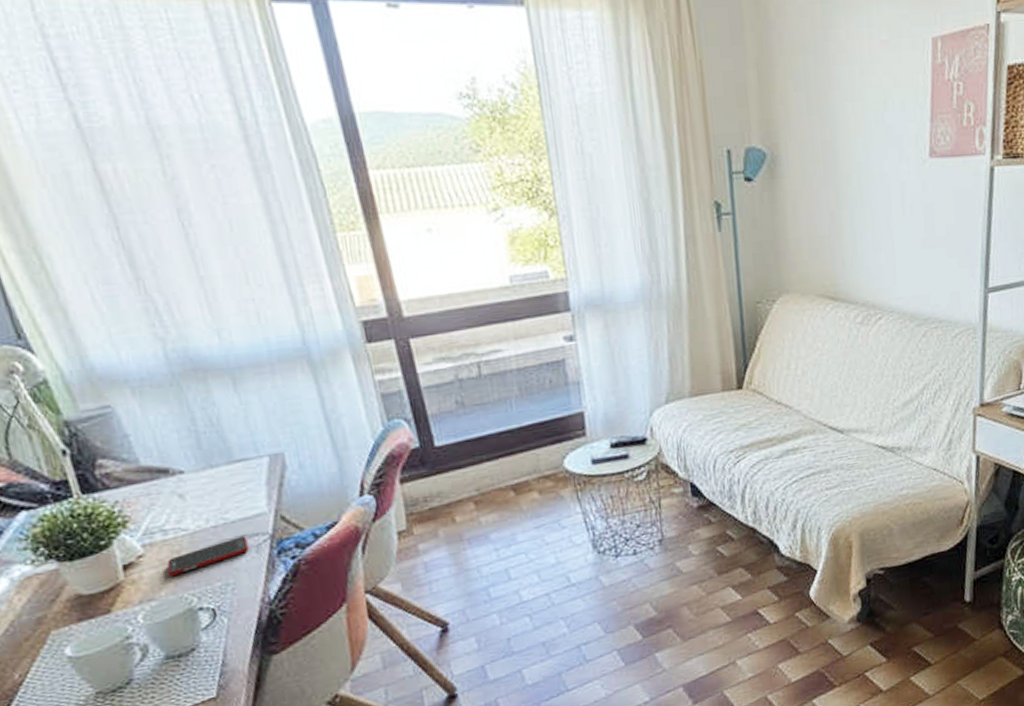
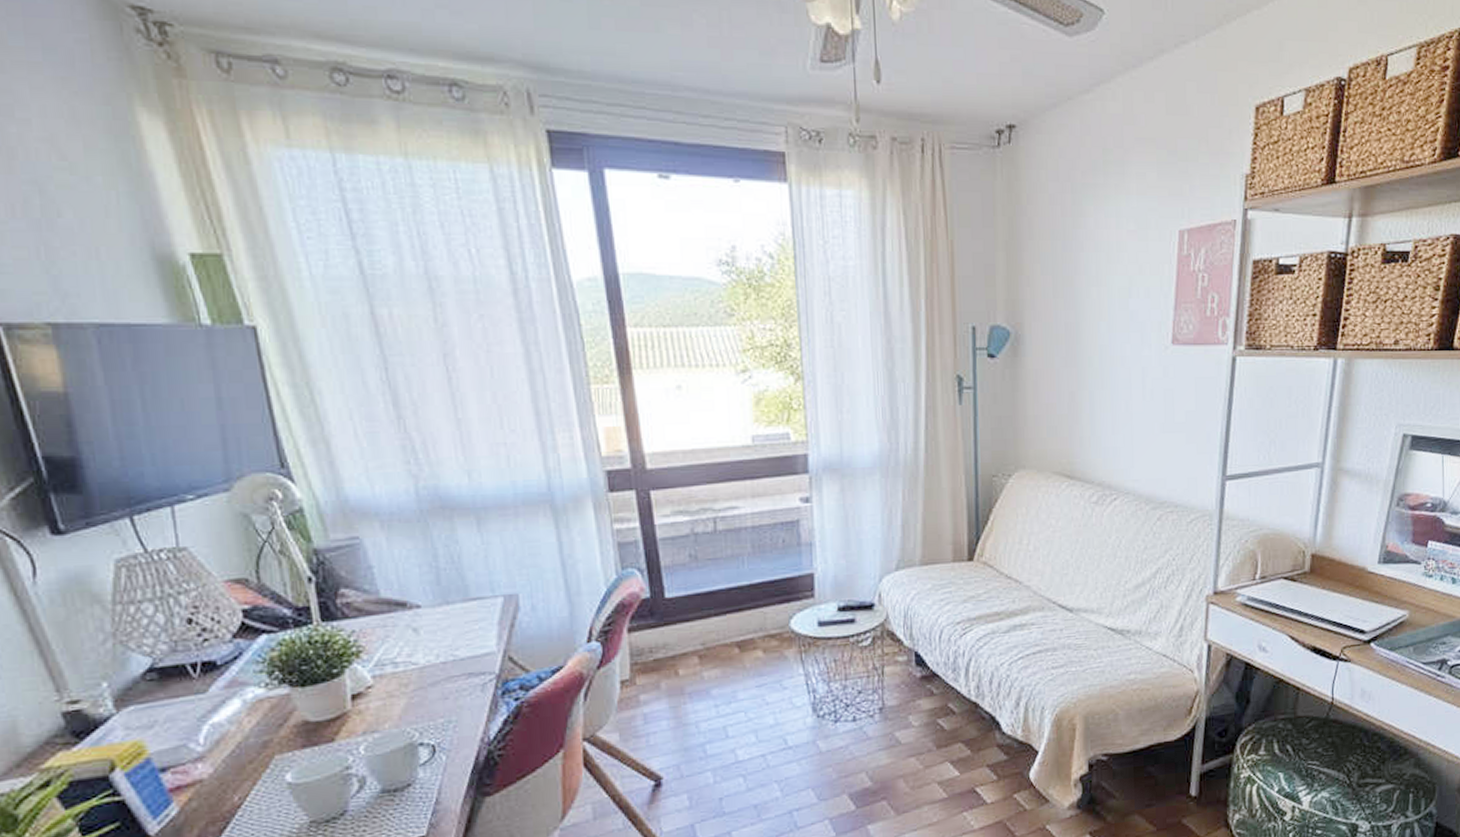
cell phone: present [166,536,249,577] -> none [393,674,474,710]

